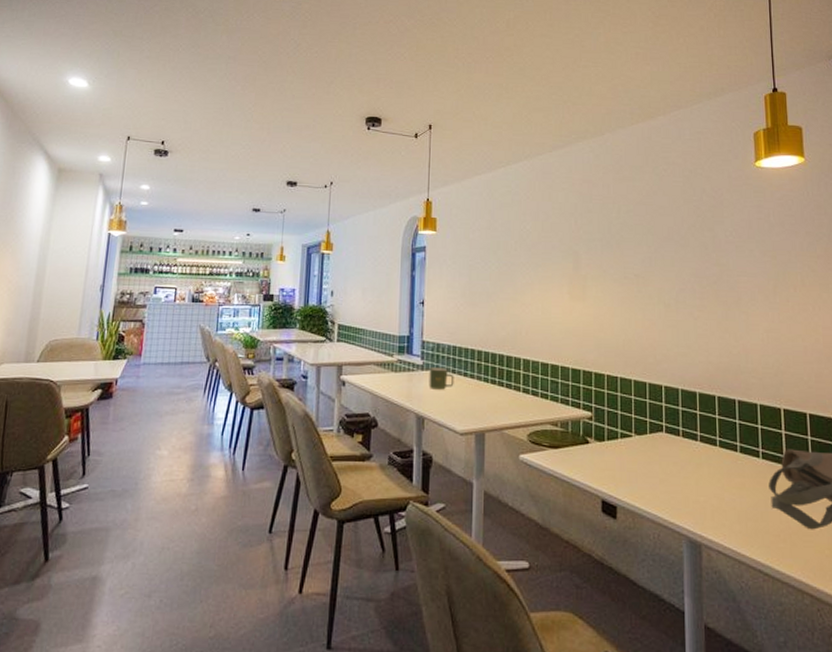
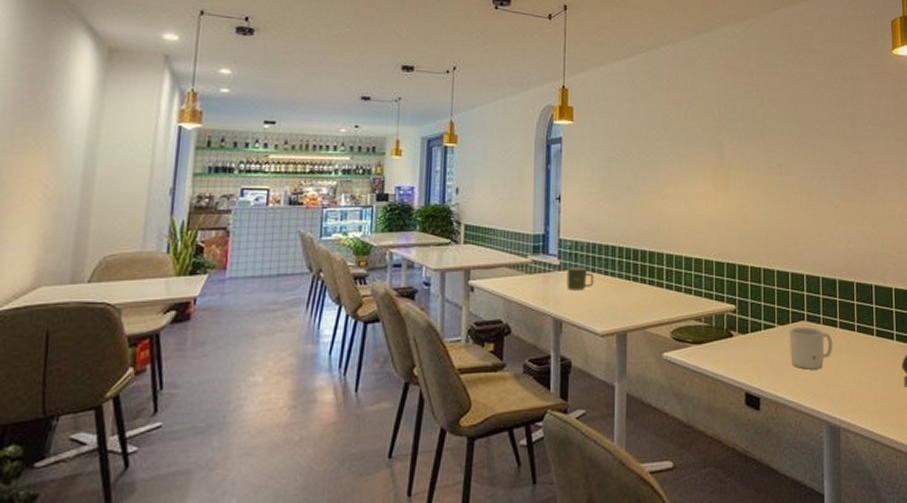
mug: none [648,437,694,482] -> present [790,326,833,370]

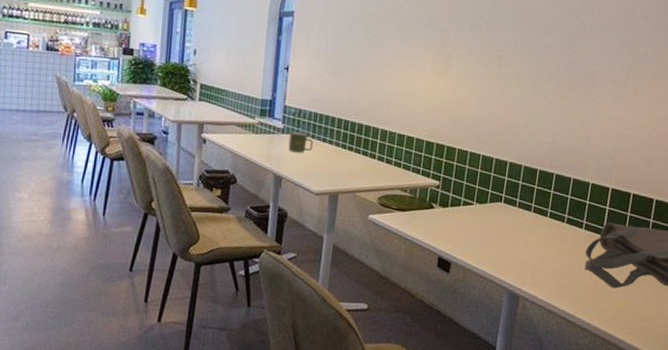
mug: present [790,326,833,370] -> none [483,206,525,245]

